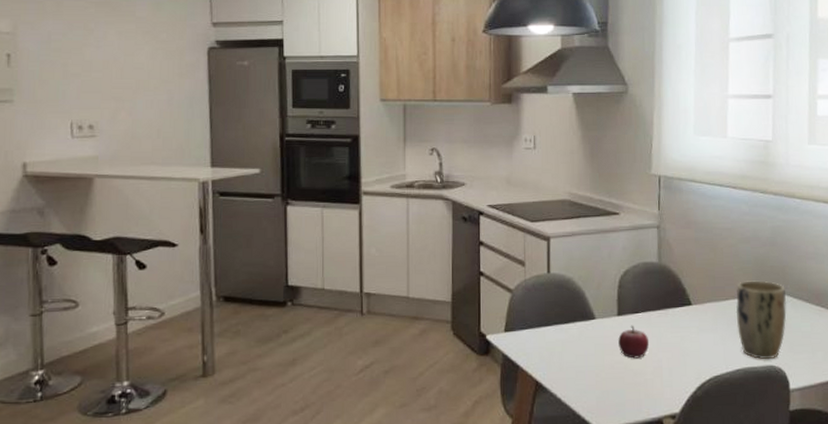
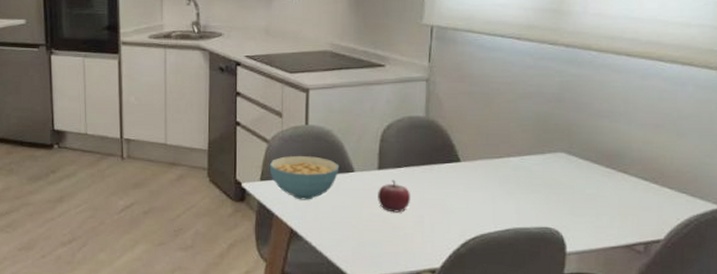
cereal bowl: none [513,304,581,351] -> present [269,155,340,200]
plant pot: present [736,280,787,359] -> none [510,139,571,220]

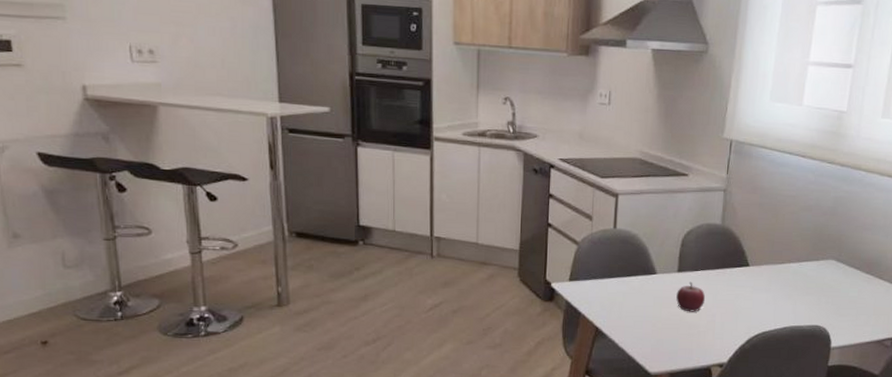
cereal bowl: present [269,155,340,200] -> none [578,257,643,300]

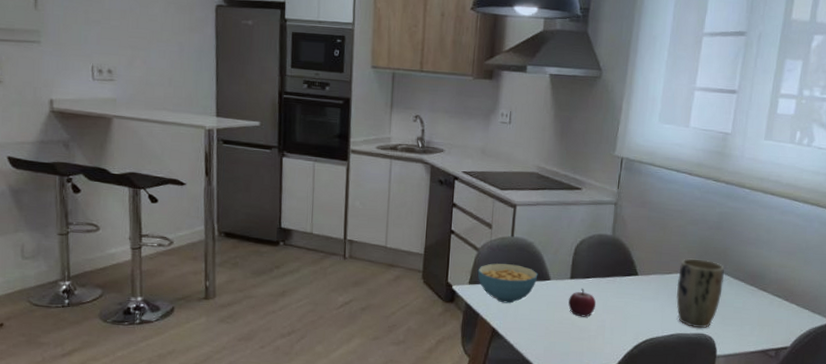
cereal bowl: none [578,257,643,300] -> present [477,263,538,304]
plant pot: none [789,247,839,319] -> present [676,258,724,328]

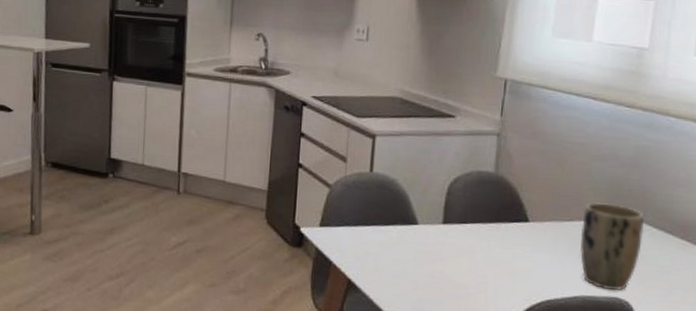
cereal bowl: present [477,263,538,304] -> none [330,203,403,251]
fruit: present [568,288,596,317] -> none [441,235,476,271]

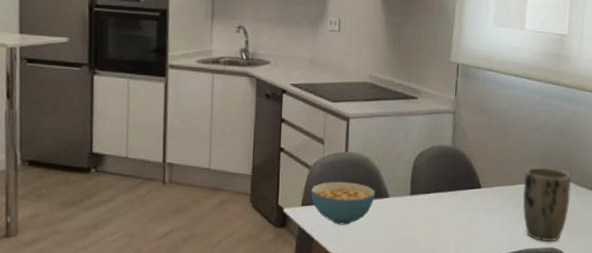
cereal bowl: none [330,203,403,251] -> present [310,181,376,225]

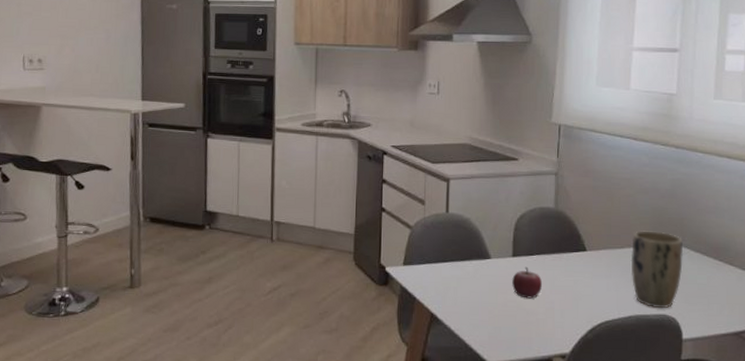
cereal bowl: present [310,181,376,225] -> none [412,241,477,285]
fruit: none [410,204,439,236] -> present [512,266,543,299]

